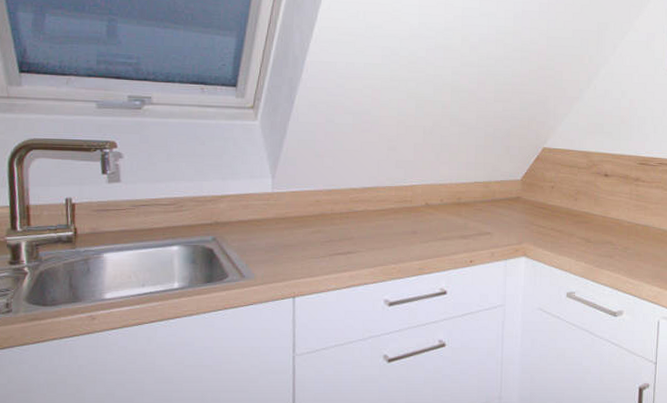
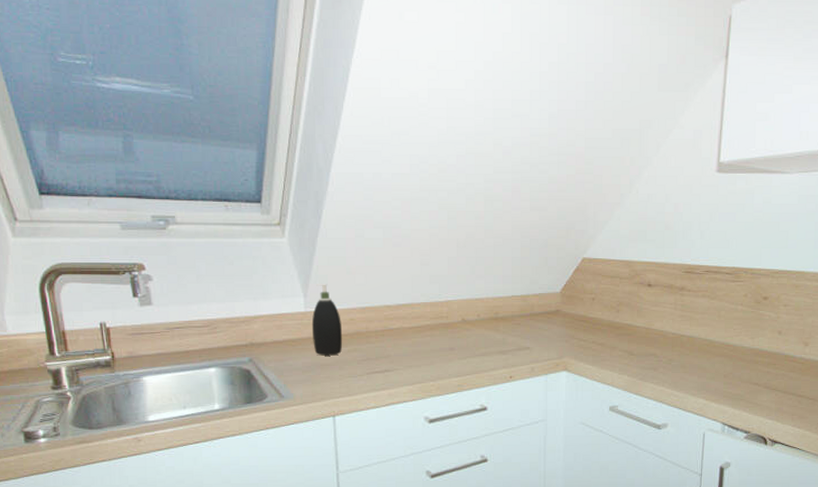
soap dispenser: none [277,166,308,237] -> present [311,284,343,356]

